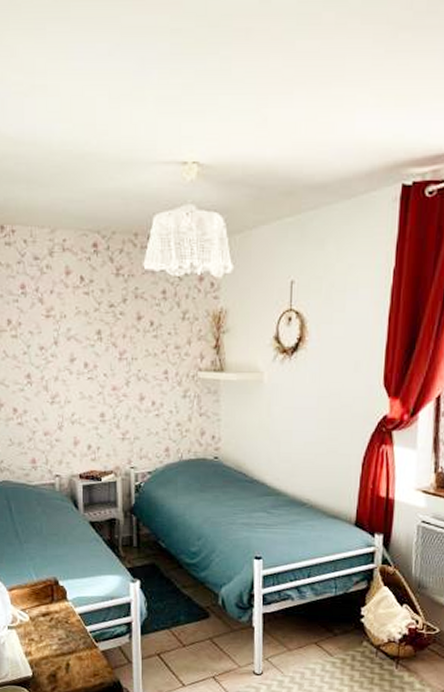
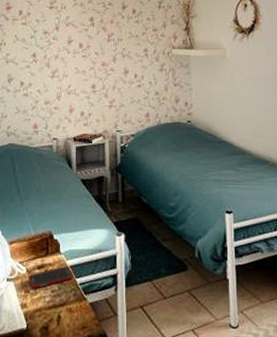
cell phone: none [32,613,83,637] -> present [28,265,74,289]

